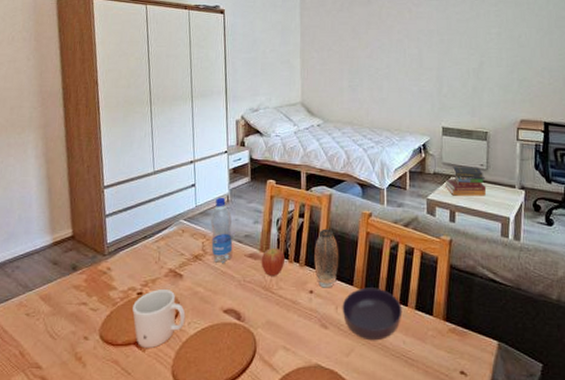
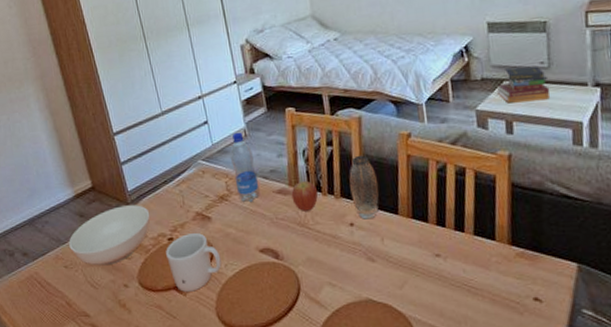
bowl: none [36,257,125,315] -> present [69,205,150,265]
bowl: present [342,287,402,341] -> none [388,214,459,272]

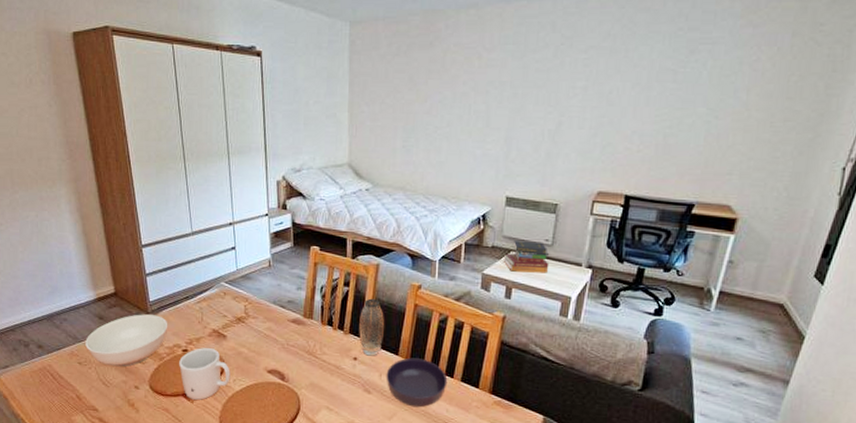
bottle: present [230,132,260,203] -> none [253,261,276,328]
fruit: present [291,181,318,211] -> none [304,315,328,342]
bowl: none [388,214,459,272] -> present [386,357,448,408]

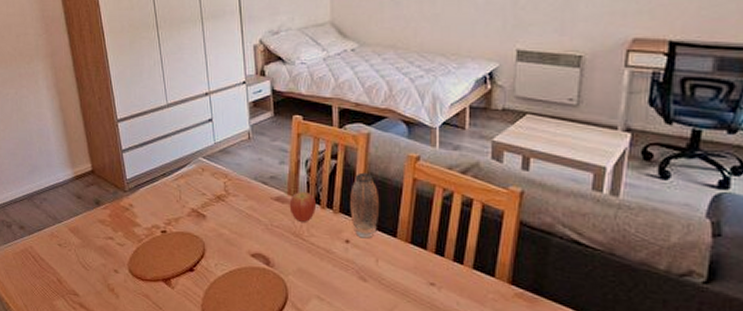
bowl: present [85,314,168,366] -> none [65,193,146,248]
mug: present [179,348,231,400] -> none [158,229,212,286]
fruit: none [304,315,328,342] -> present [289,192,316,222]
bowl: present [386,357,448,408] -> none [383,240,457,300]
books: present [504,241,549,273] -> none [518,101,576,139]

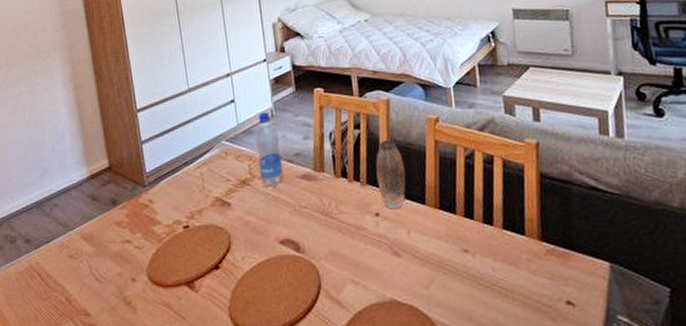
bottle: none [232,133,258,206] -> present [255,111,284,188]
fruit: present [289,192,316,222] -> none [316,166,343,199]

